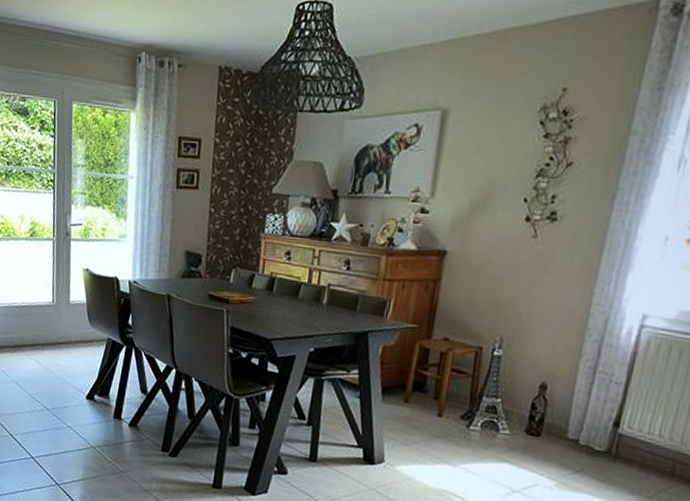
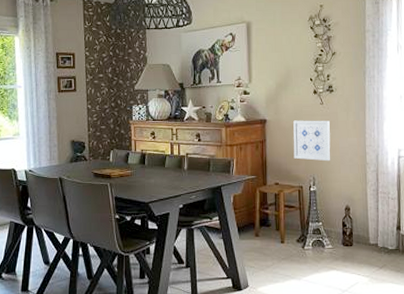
wall art: none [477,256,542,319] -> present [293,120,331,162]

